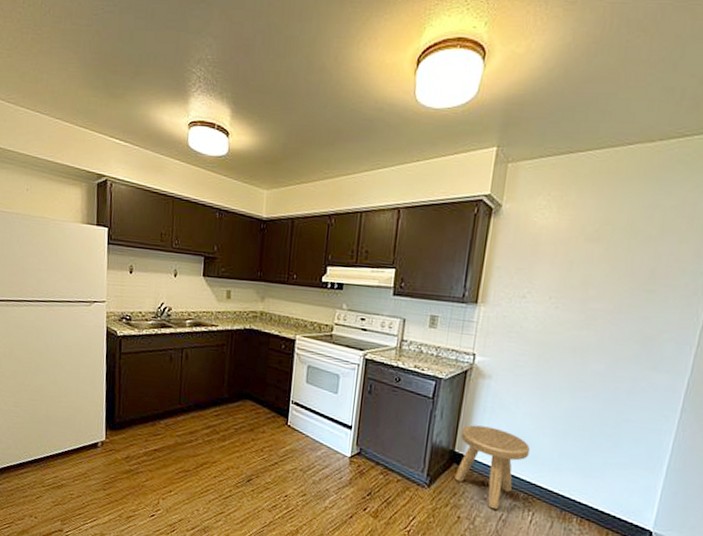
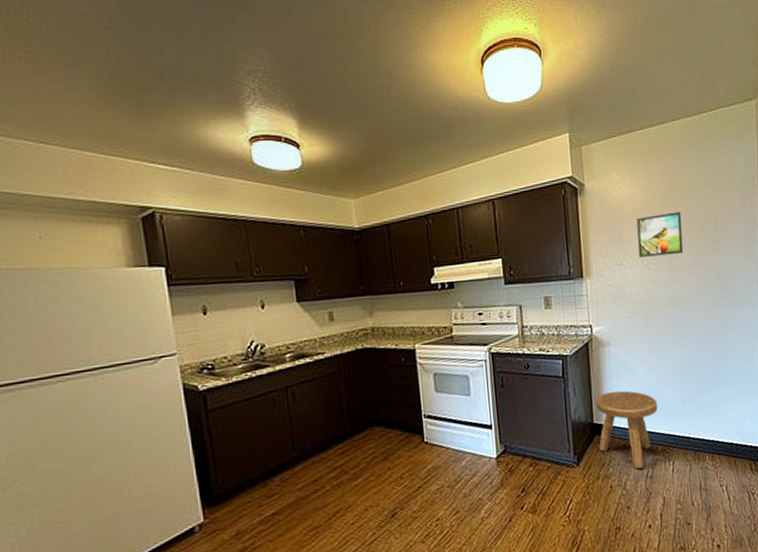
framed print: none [547,250,612,298] -> present [636,212,684,257]

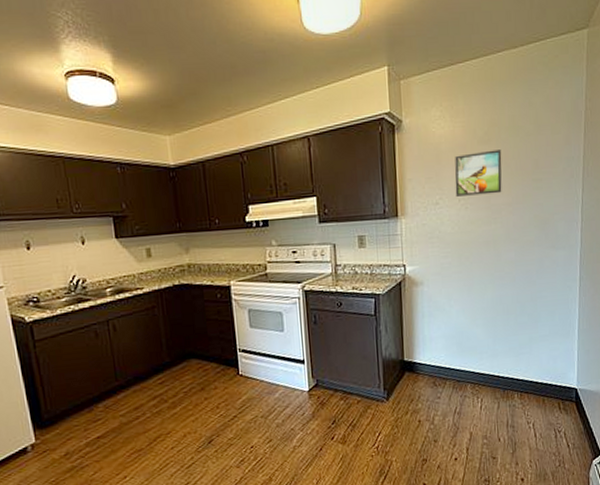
stool: present [595,390,658,469] -> none [406,329,469,405]

